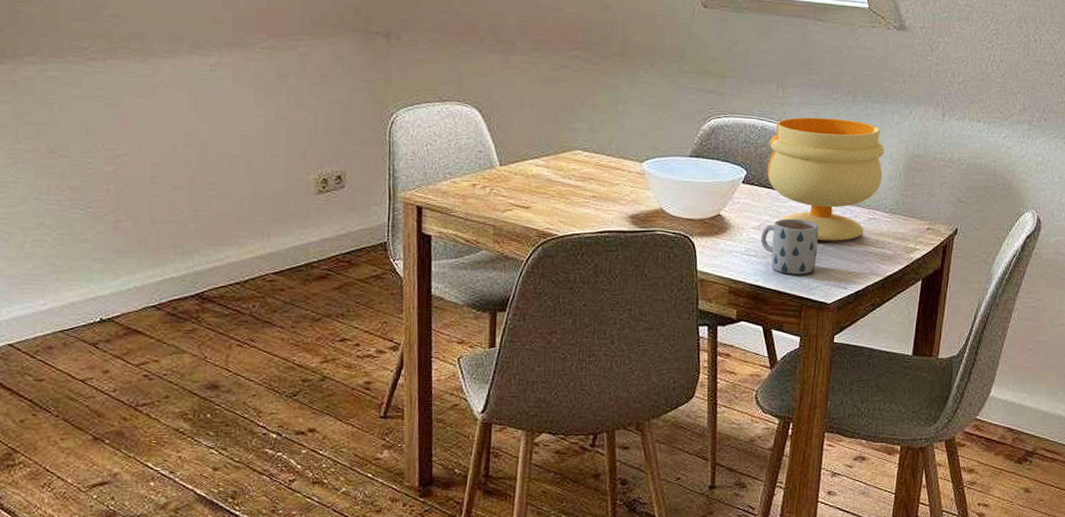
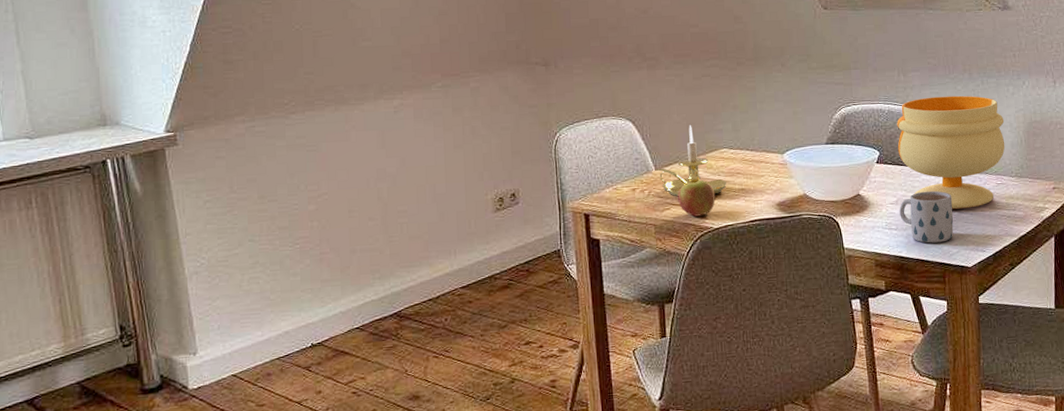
candle holder: none [499,121,577,199] -> present [654,125,727,197]
apple: none [522,182,563,221] -> present [678,180,716,217]

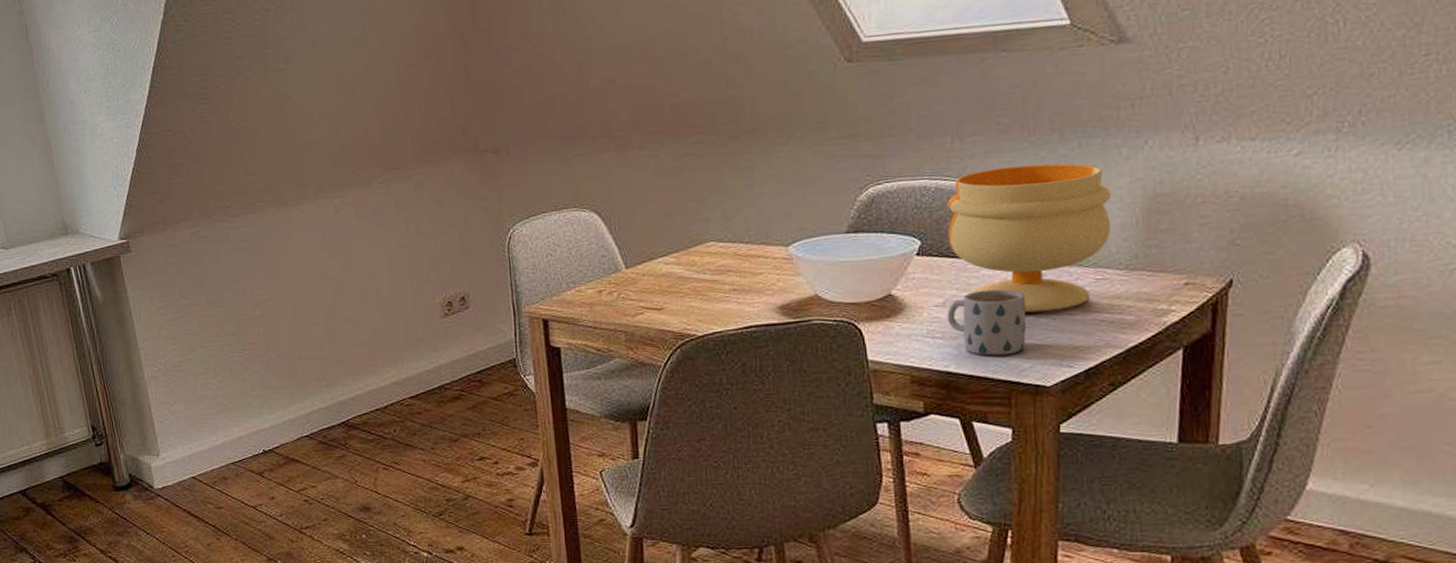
candle holder: present [654,125,727,197] -> none [625,215,715,300]
apple: present [678,180,716,217] -> none [653,280,700,322]

